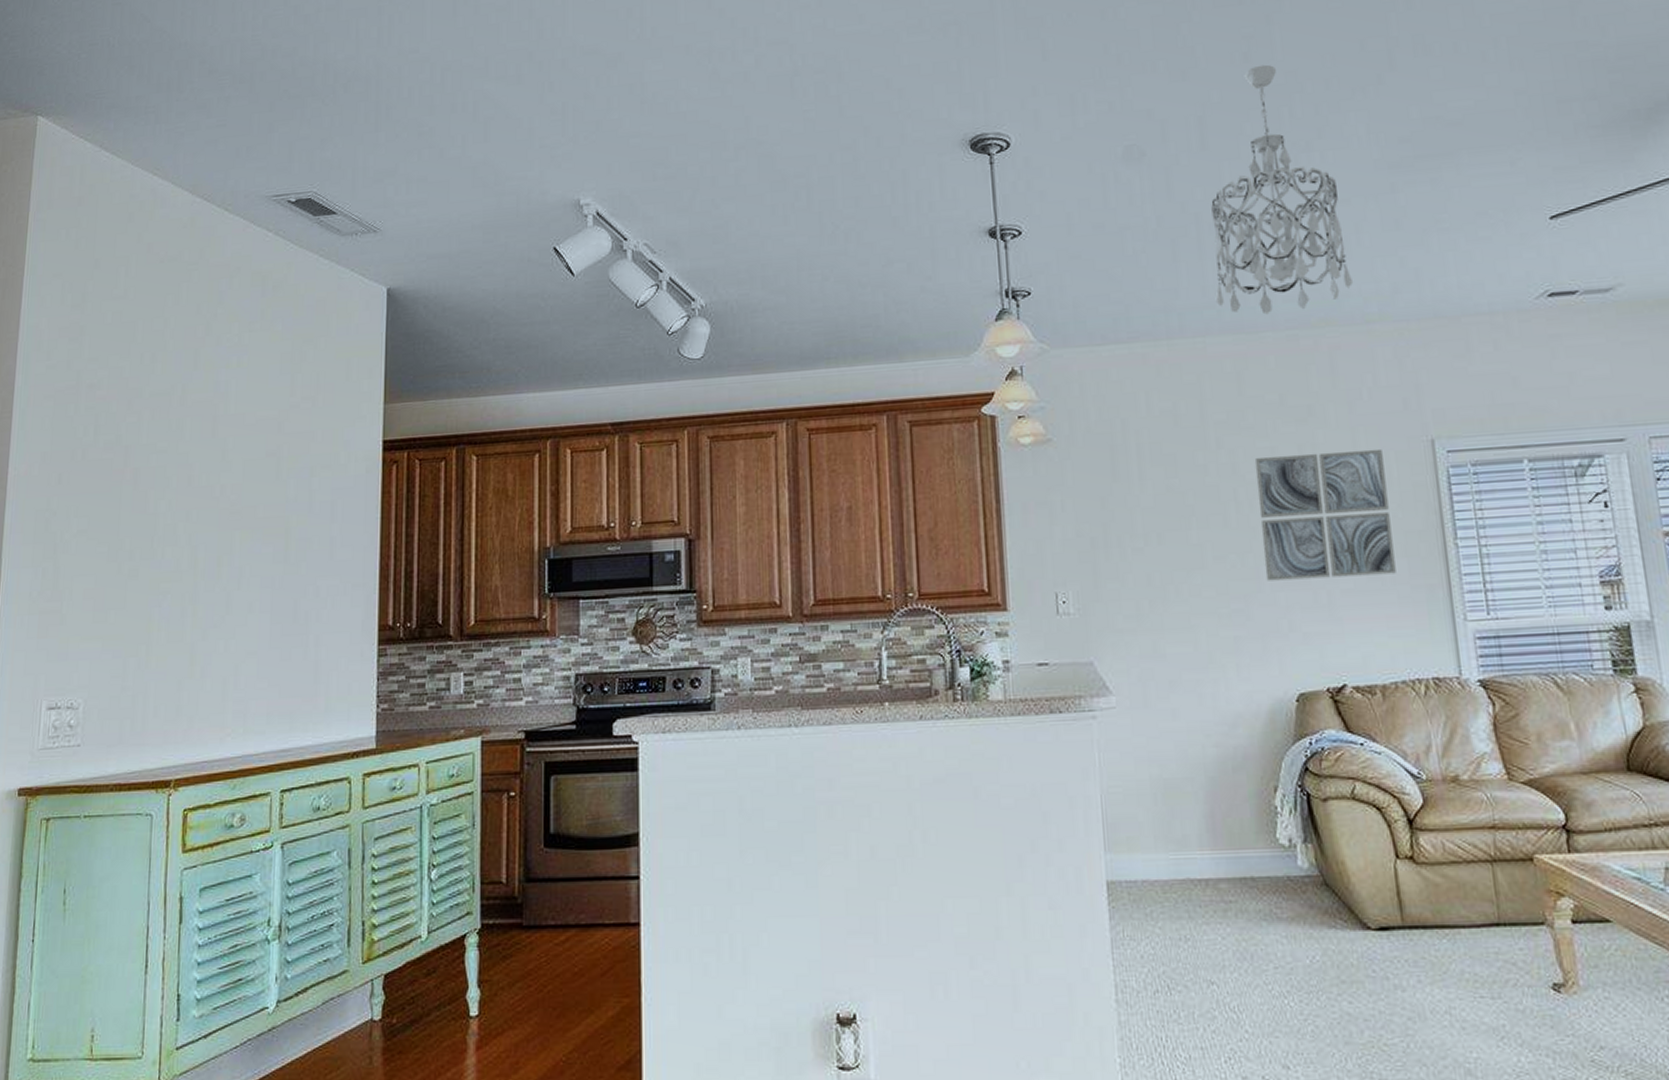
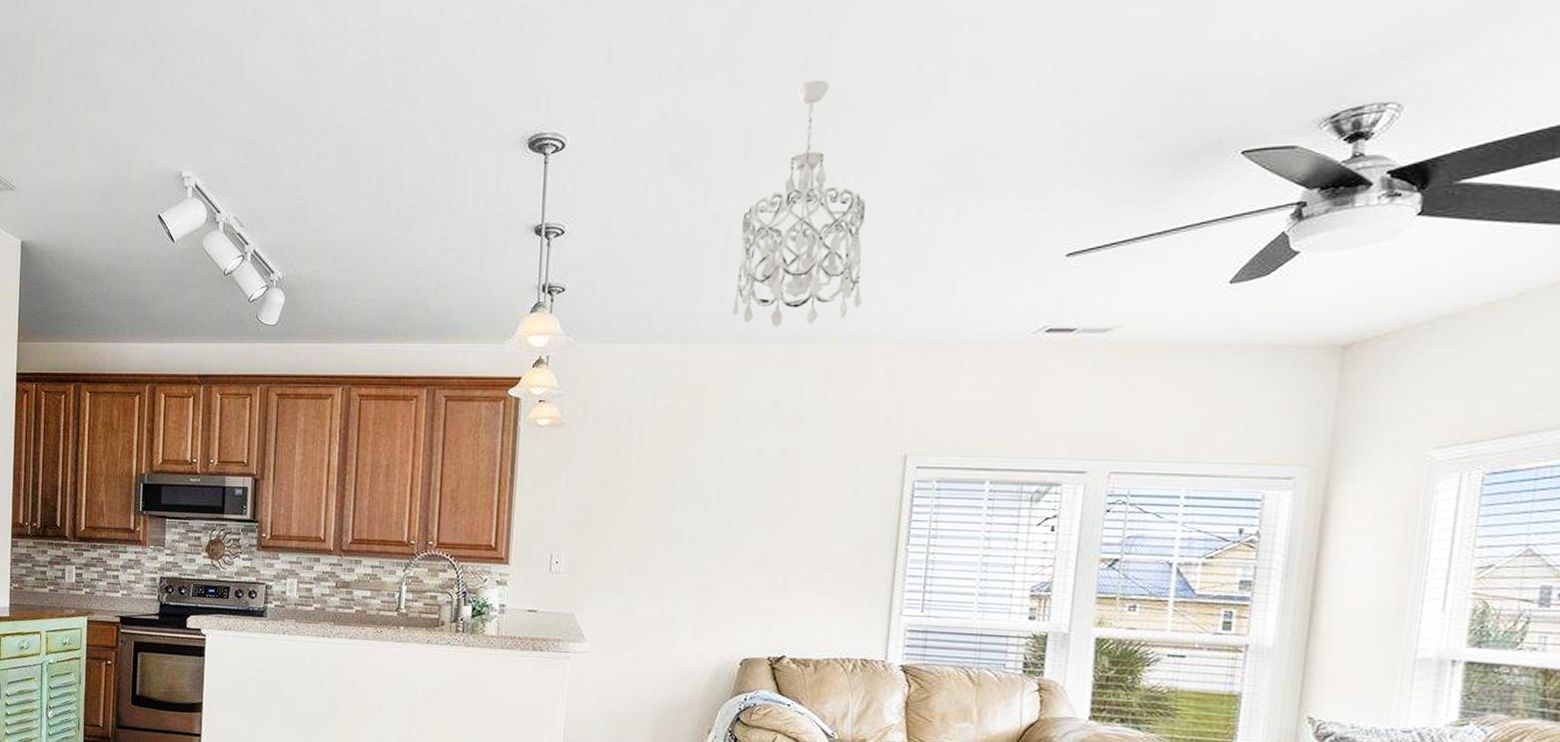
wall art: present [1254,448,1396,581] -> none [732,456,857,569]

